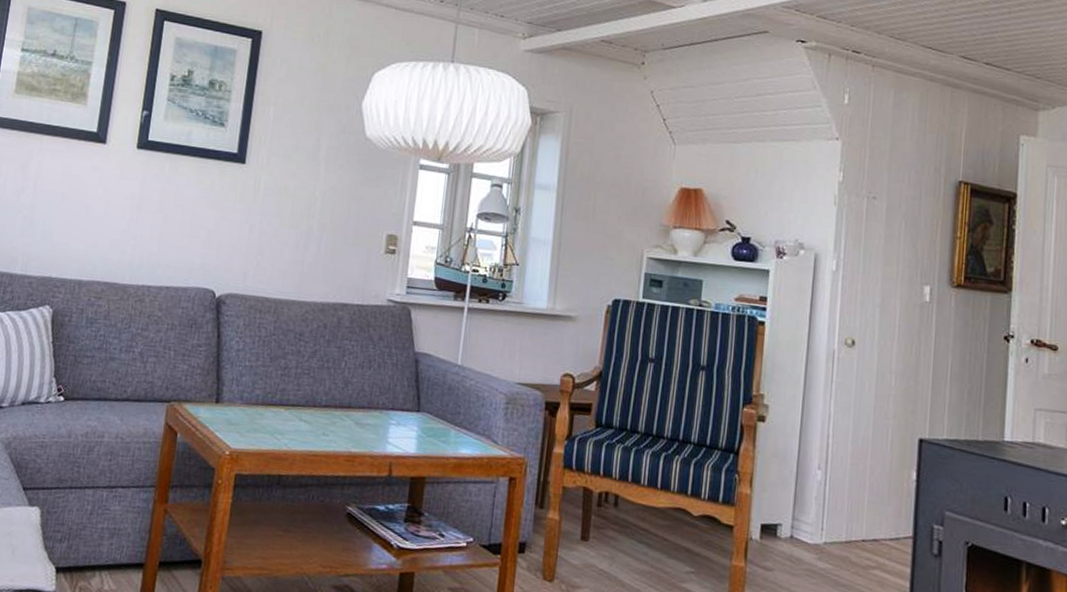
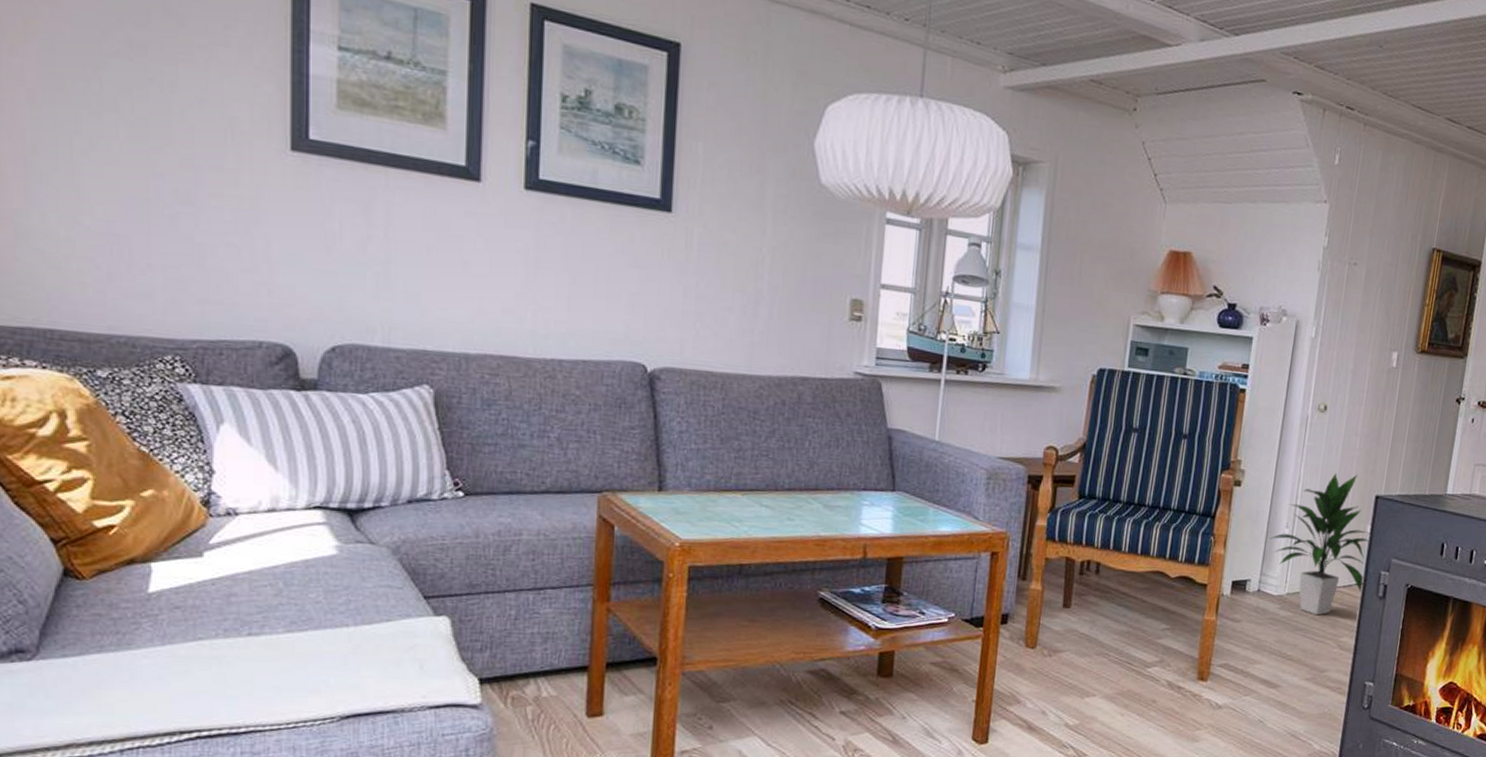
indoor plant: none [801,412,916,571] -> present [1271,473,1369,616]

